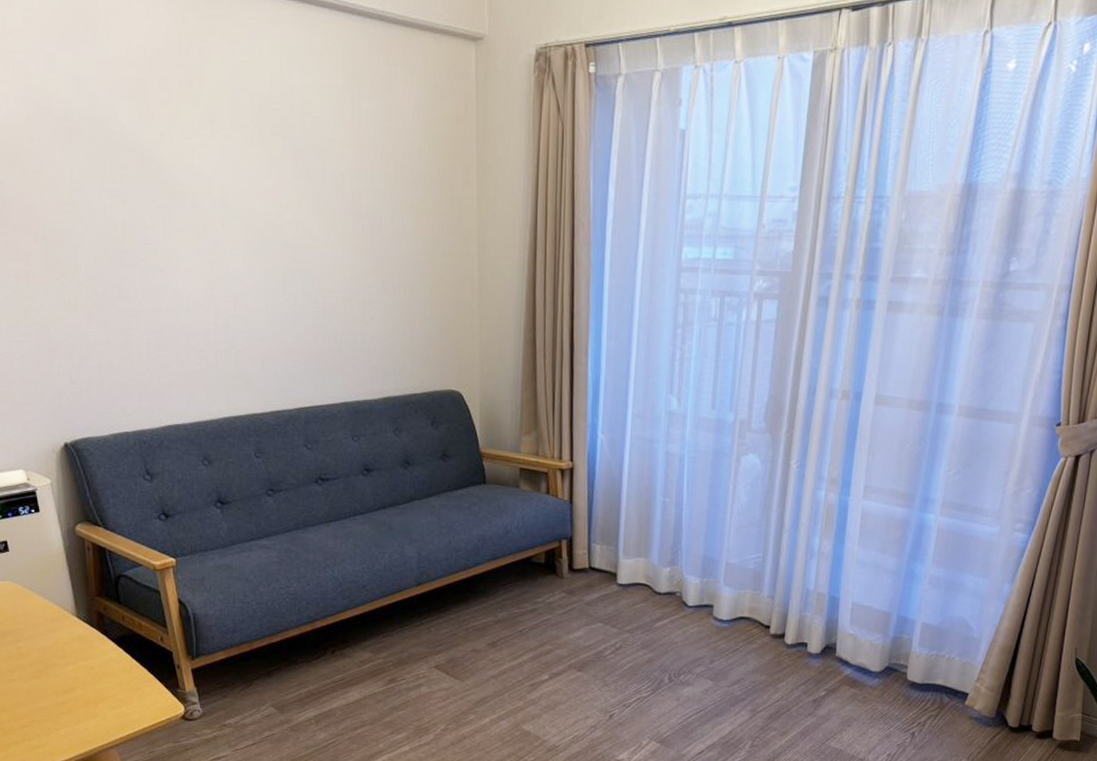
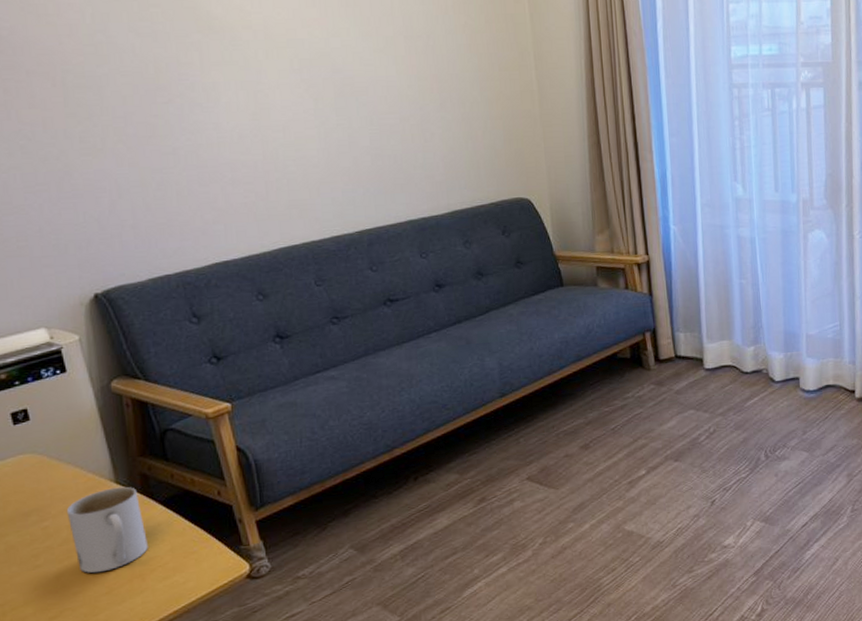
mug: none [36,621,101,694] -> present [66,486,148,574]

